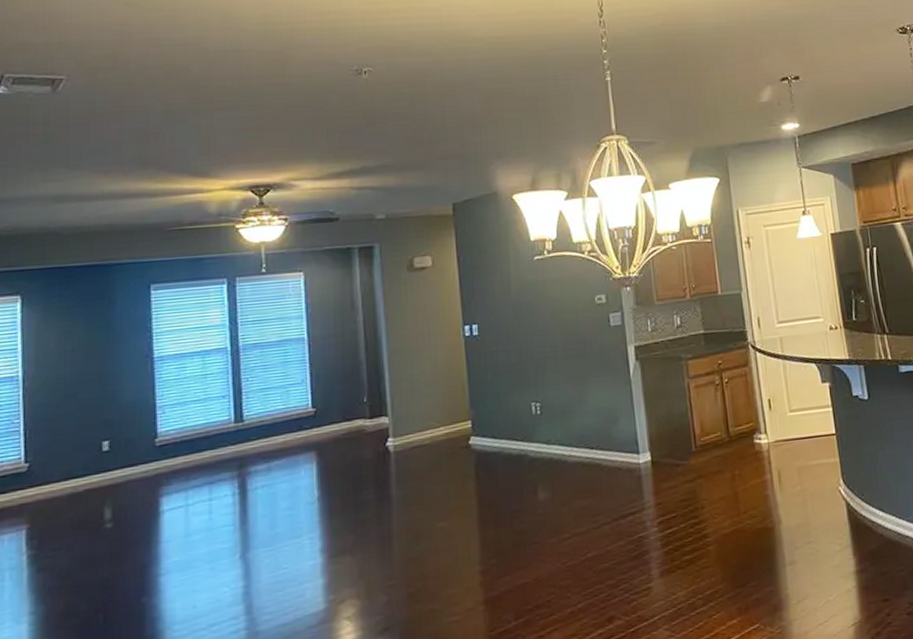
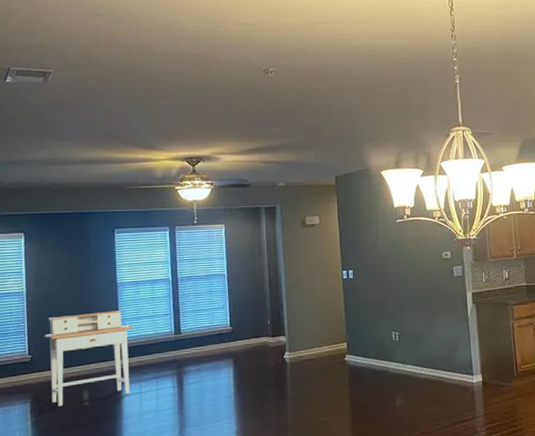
desk: none [47,394,175,533] -> present [44,310,132,407]

